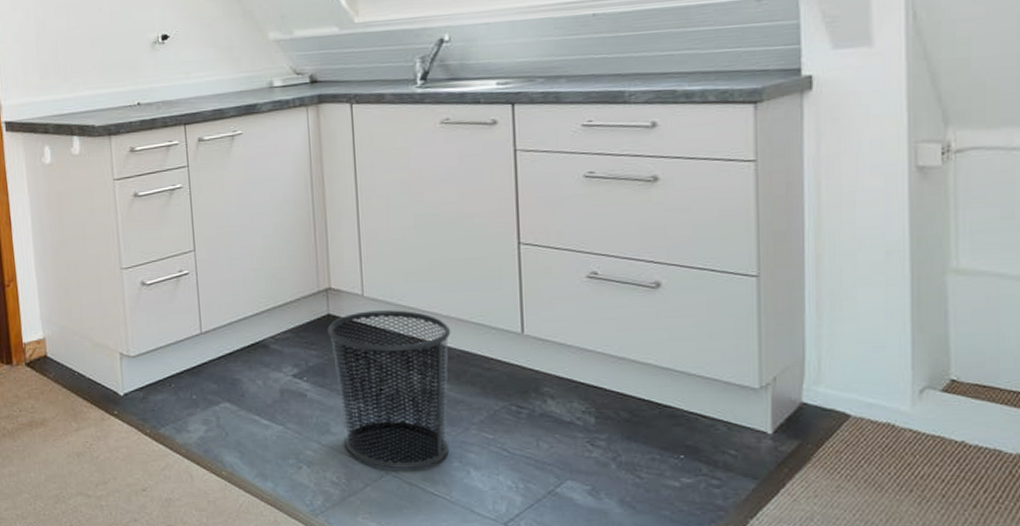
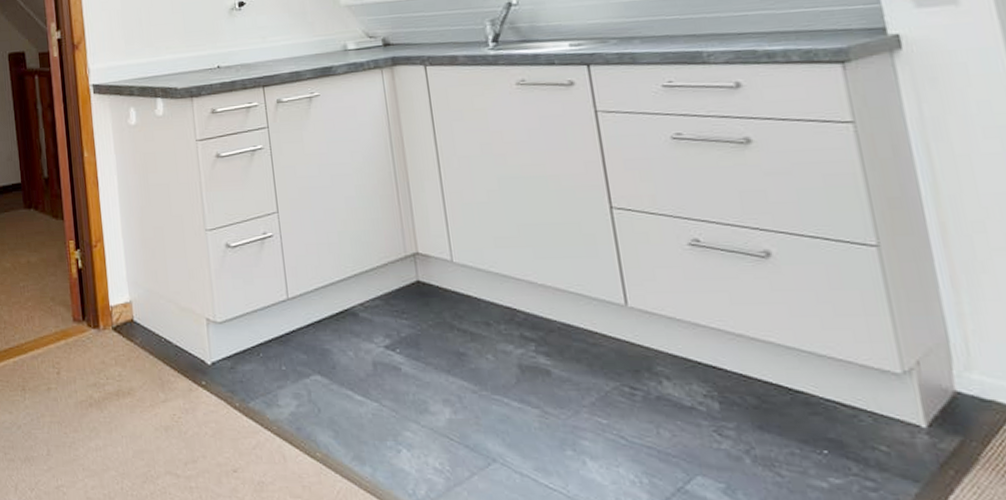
trash can: present [327,310,451,469] -> none [417,277,560,457]

